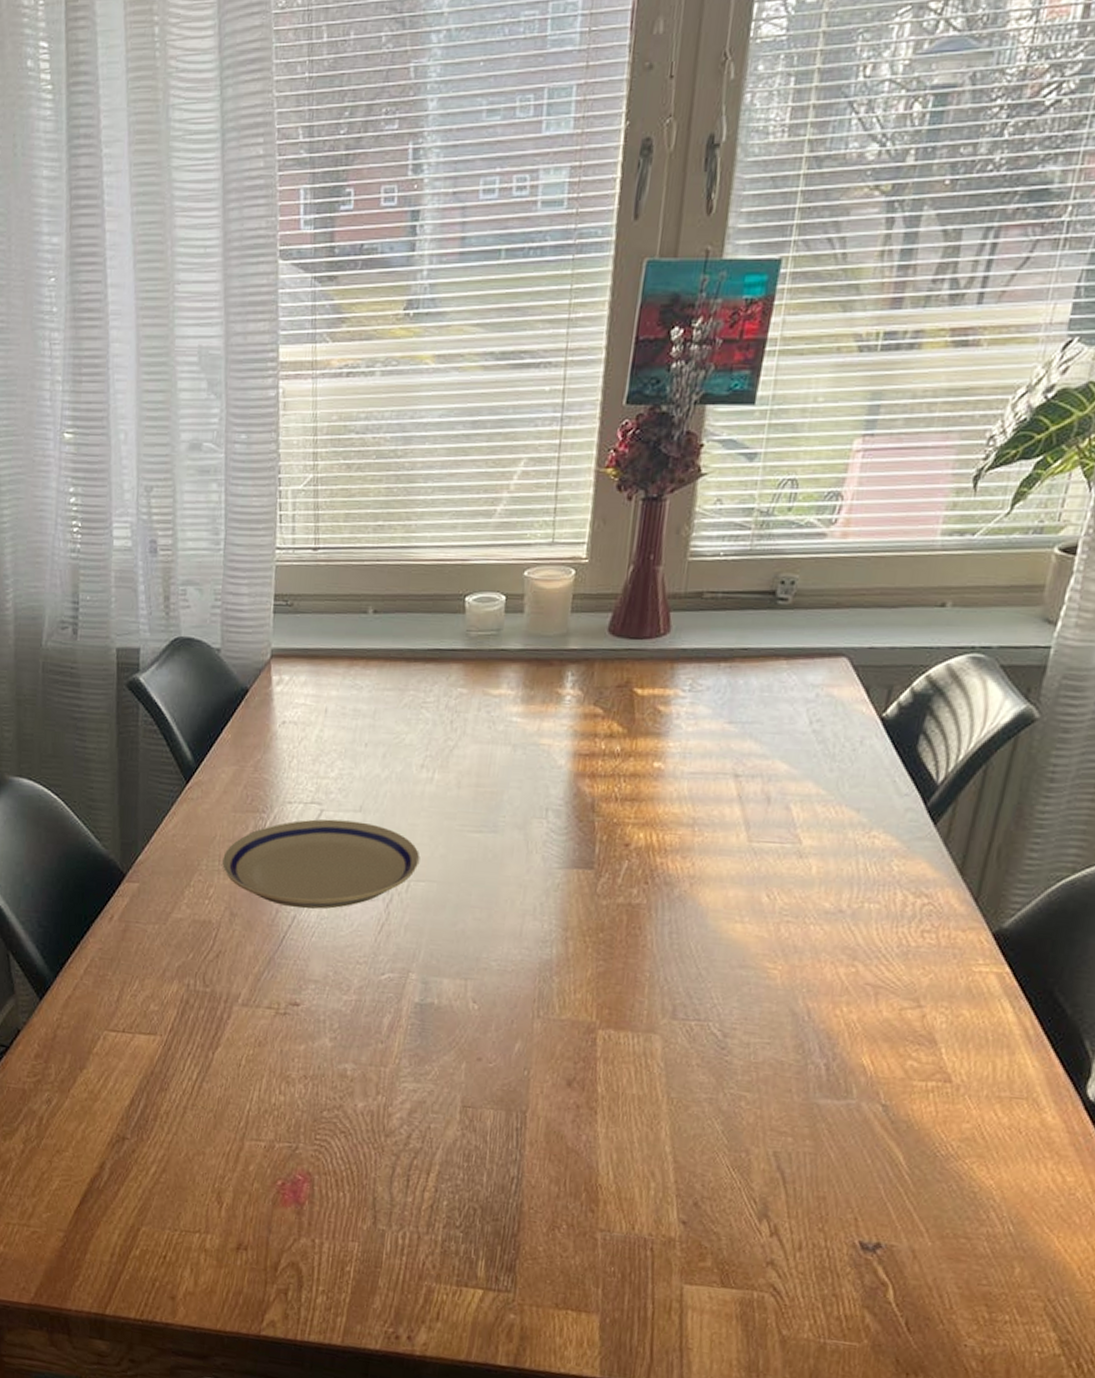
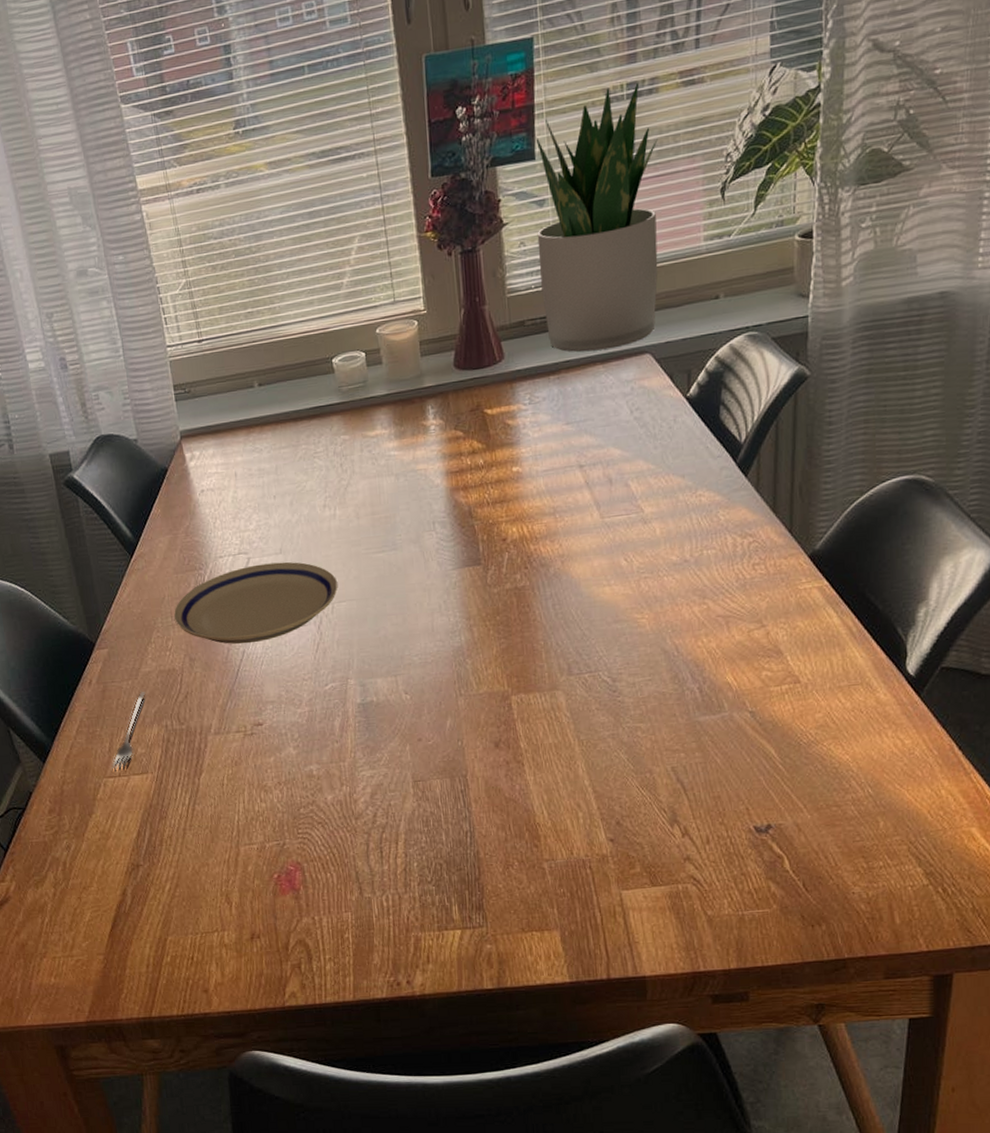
fork: none [116,939,172,1024] -> present [111,691,146,769]
planter: none [728,334,909,644] -> present [535,83,659,352]

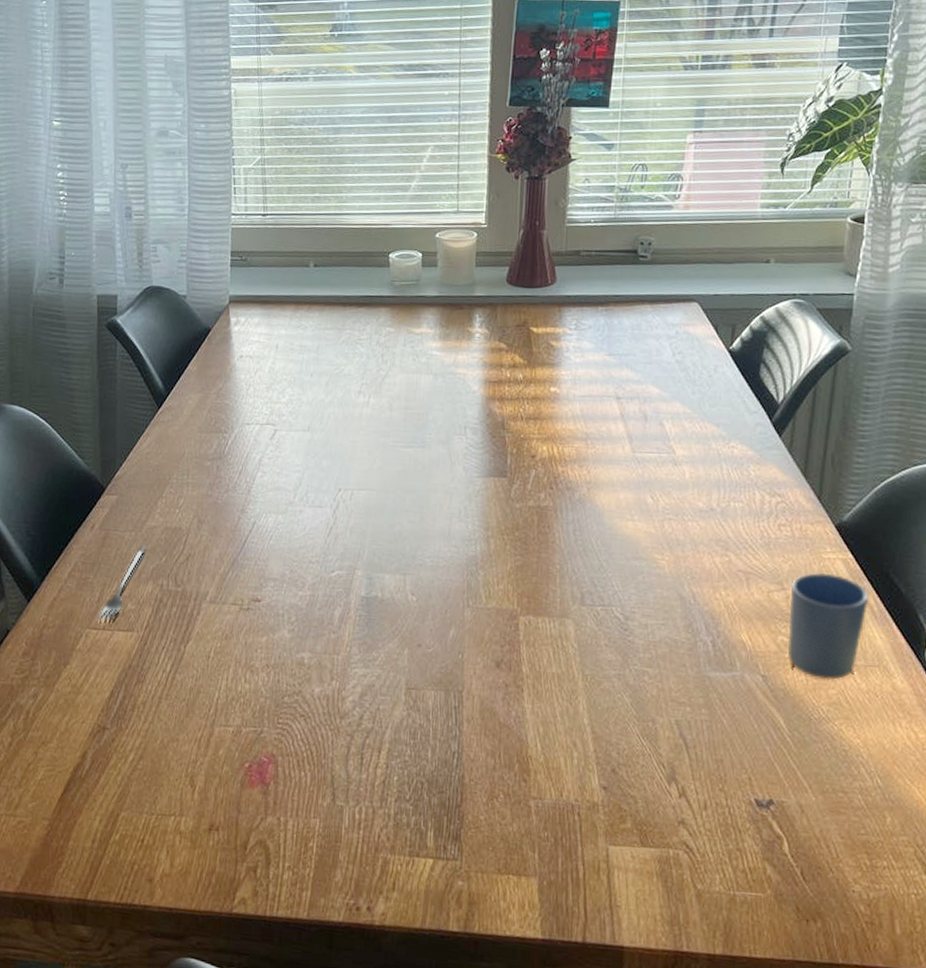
plate: present [174,562,337,644] -> none [190,438,360,516]
planter: present [535,83,659,352] -> none [600,57,726,292]
mug: none [771,603,848,706] -> present [788,573,869,681]

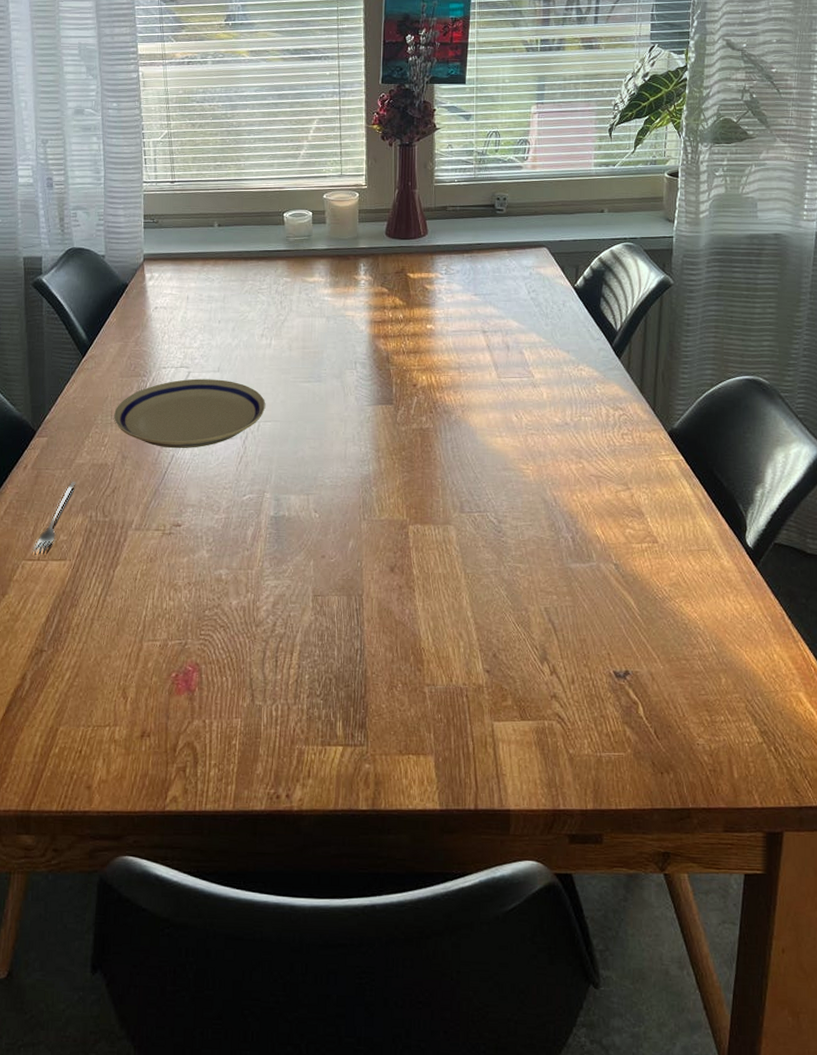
plate: none [190,438,360,516] -> present [114,378,265,449]
mug: present [788,573,869,681] -> none [634,473,698,565]

